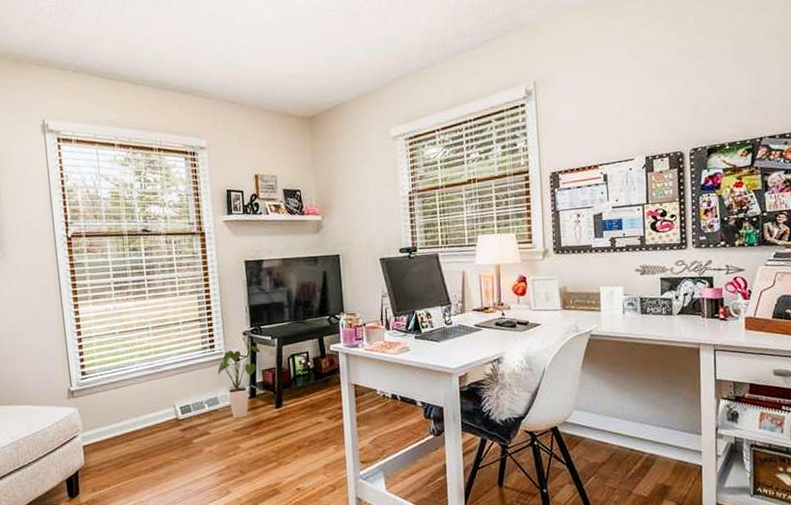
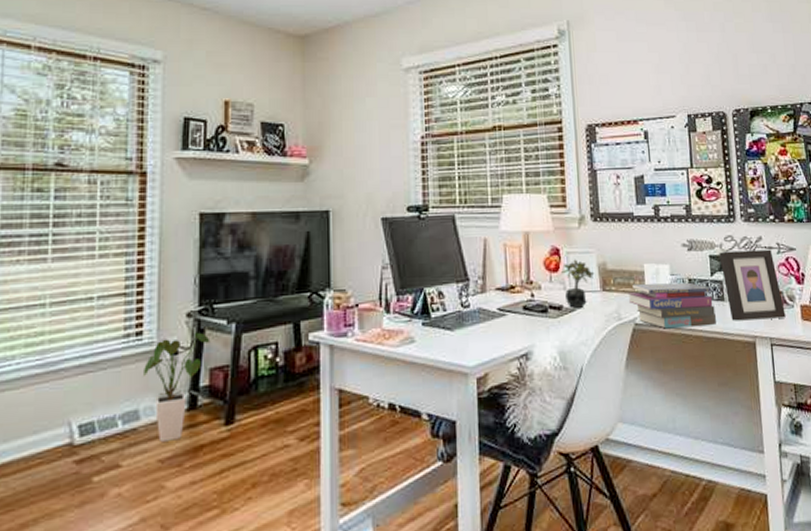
succulent plant: none [528,285,556,325] -> present [561,259,595,310]
books: none [586,300,664,339] -> present [629,282,716,329]
picture frame: none [670,271,730,332] -> present [719,249,786,321]

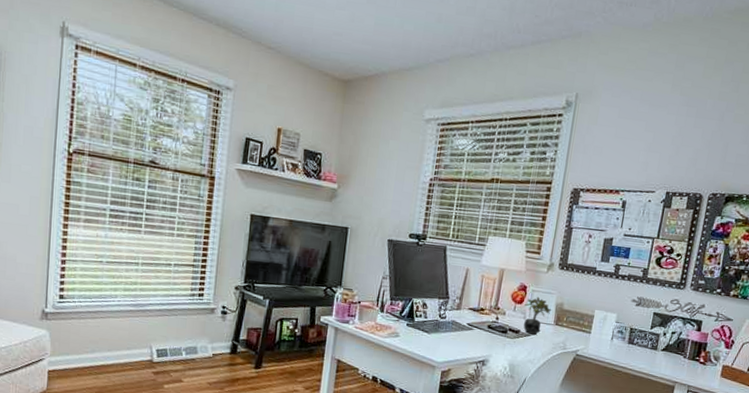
house plant: present [144,330,210,442] -> none [202,300,250,372]
books: present [629,282,716,329] -> none [576,324,649,367]
picture frame: present [719,249,786,321] -> none [659,311,711,373]

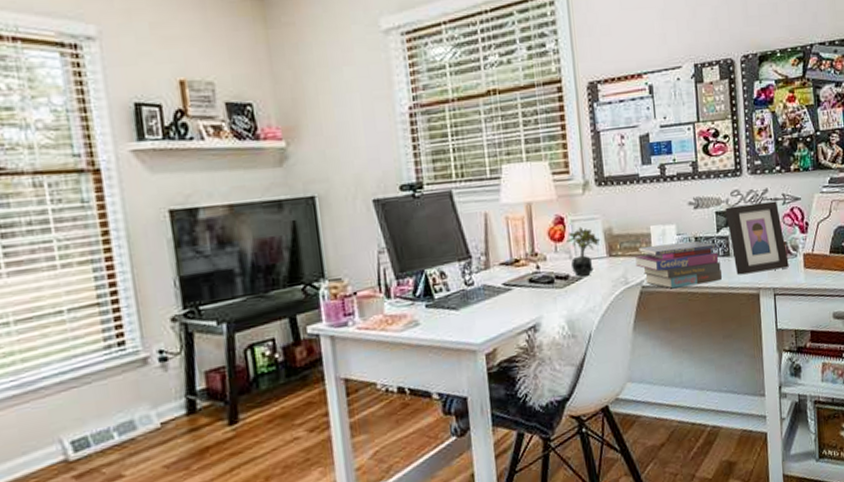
books: none [576,324,649,367] -> present [635,240,722,289]
picture frame: none [659,311,711,373] -> present [725,201,789,276]

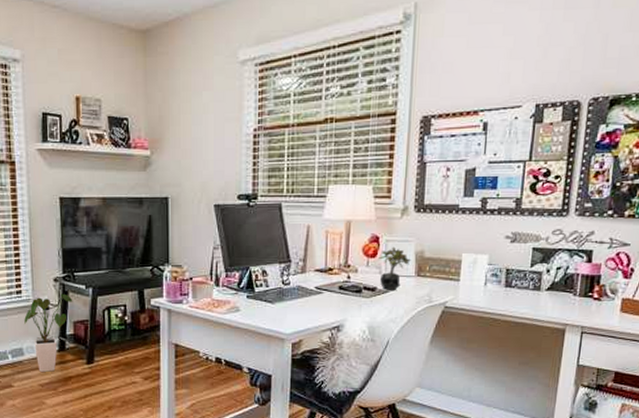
house plant: none [132,335,202,448] -> present [24,292,73,372]
books: present [635,240,722,289] -> none [442,271,529,313]
picture frame: present [725,201,789,276] -> none [543,244,604,310]

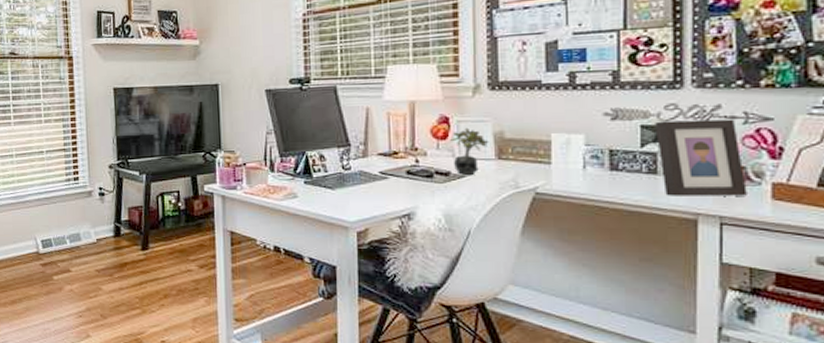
house plant: present [24,292,73,372] -> none [81,178,128,257]
picture frame: none [543,244,604,310] -> present [655,119,747,196]

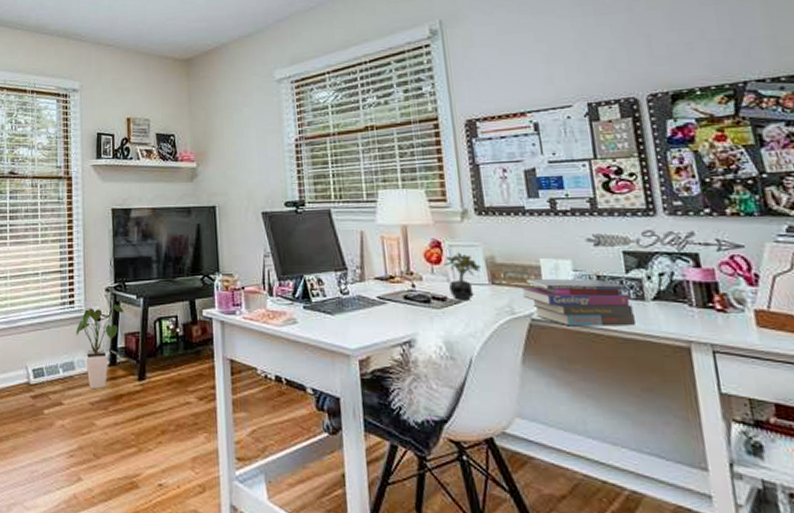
house plant: none [81,178,128,257] -> present [76,302,124,389]
books: none [530,153,643,200] -> present [523,278,635,327]
picture frame: present [655,119,747,196] -> none [635,246,733,323]

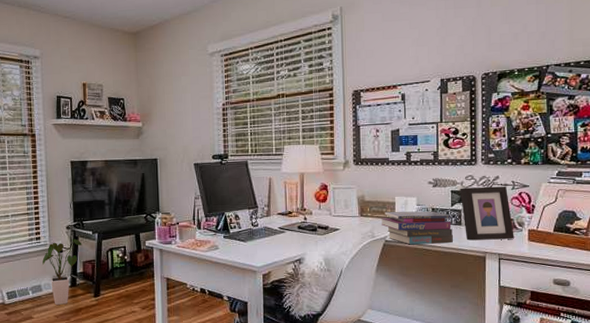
succulent plant: present [444,252,482,302] -> none [328,193,355,229]
picture frame: none [635,246,733,323] -> present [460,186,514,241]

